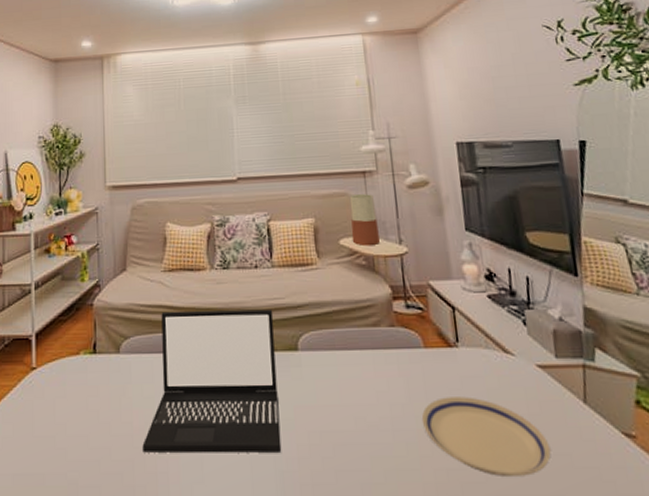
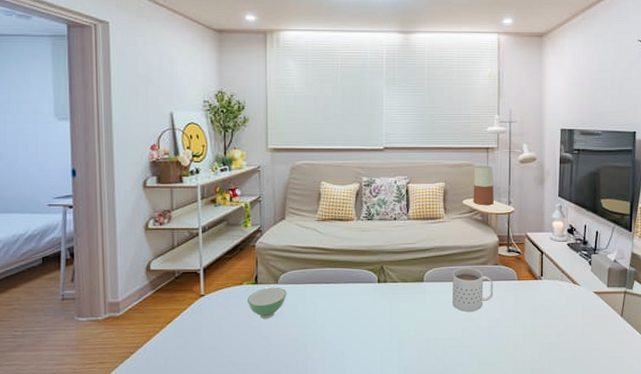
bowl: none [85,357,130,400] -> present [248,287,287,319]
laptop: present [142,309,282,453] -> none [296,251,406,356]
mug: none [335,330,393,393] -> present [452,267,493,312]
plate: present [421,397,551,476] -> none [510,313,594,364]

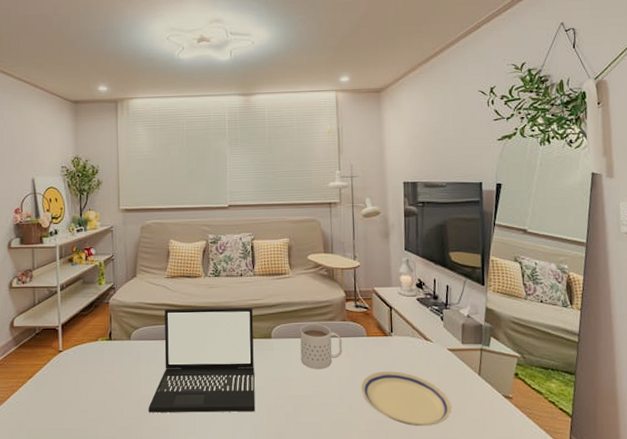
bowl: present [248,287,287,319] -> none [102,343,139,375]
laptop: none [296,251,406,356] -> present [148,307,256,413]
vase: present [473,166,494,206] -> none [317,220,339,261]
plate: none [510,313,594,364] -> present [361,371,452,426]

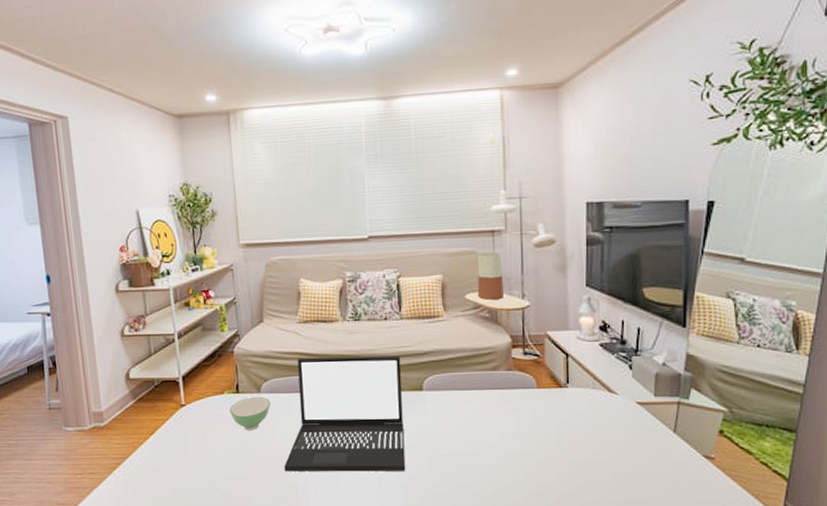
bowl: none [102,343,139,375] -> present [230,396,271,431]
mug: present [300,323,342,369] -> none [457,373,508,425]
vase: none [317,220,339,261] -> present [477,252,503,301]
plate: present [361,371,452,426] -> none [529,427,639,488]

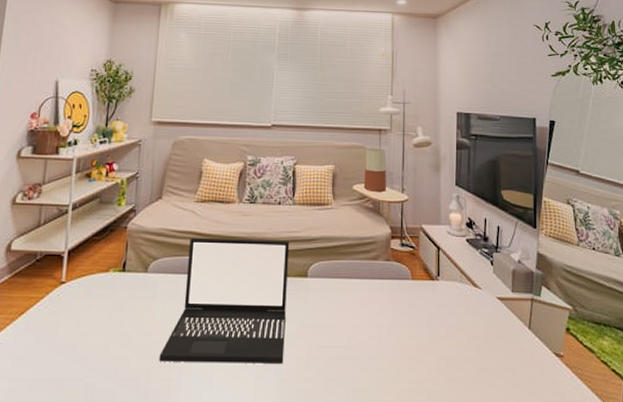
bowl: present [230,396,271,431] -> none [112,276,156,314]

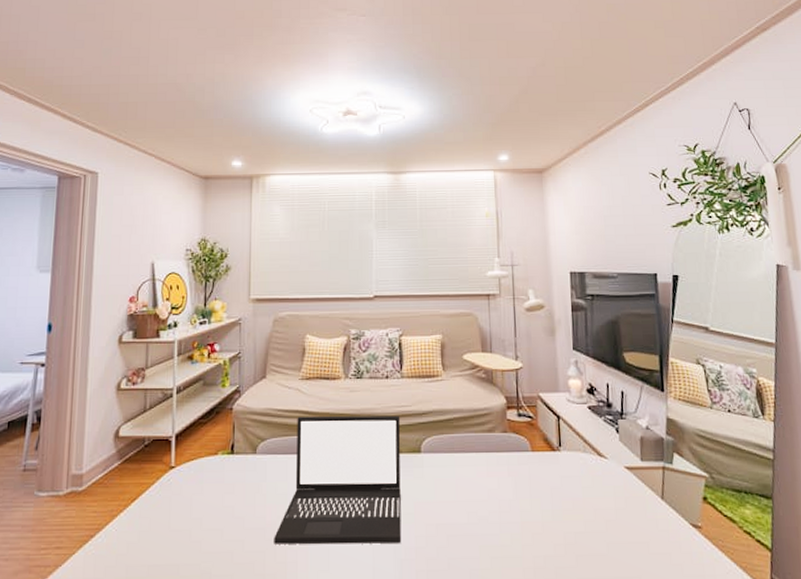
vase: present [363,148,386,193] -> none [474,315,498,361]

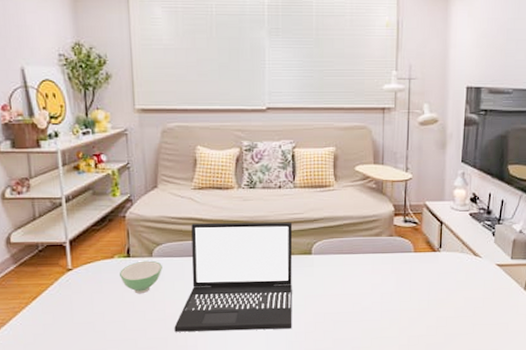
bowl: none [222,458,265,497] -> present [120,260,162,294]

